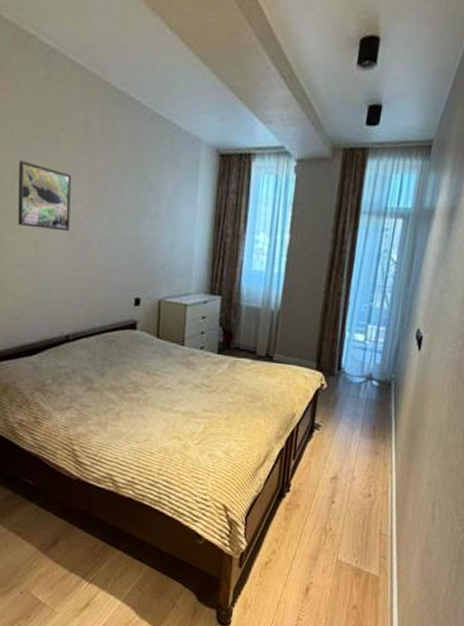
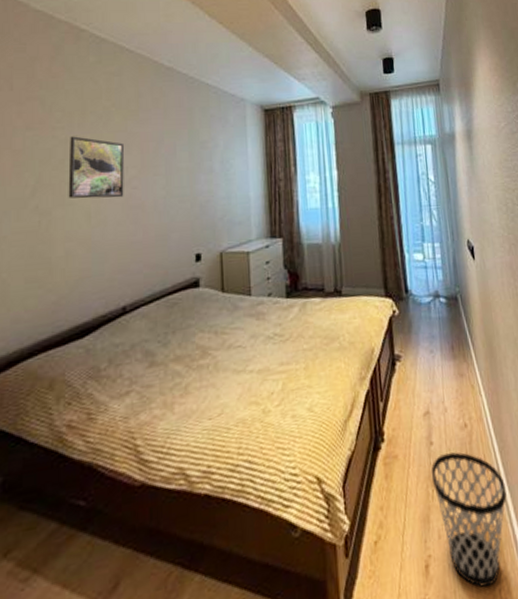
wastebasket: none [326,513,395,615] -> present [431,452,507,587]

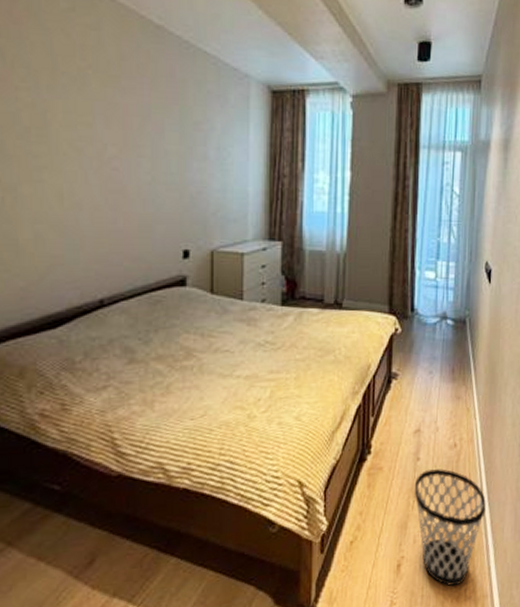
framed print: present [68,136,125,199] -> none [36,100,104,179]

